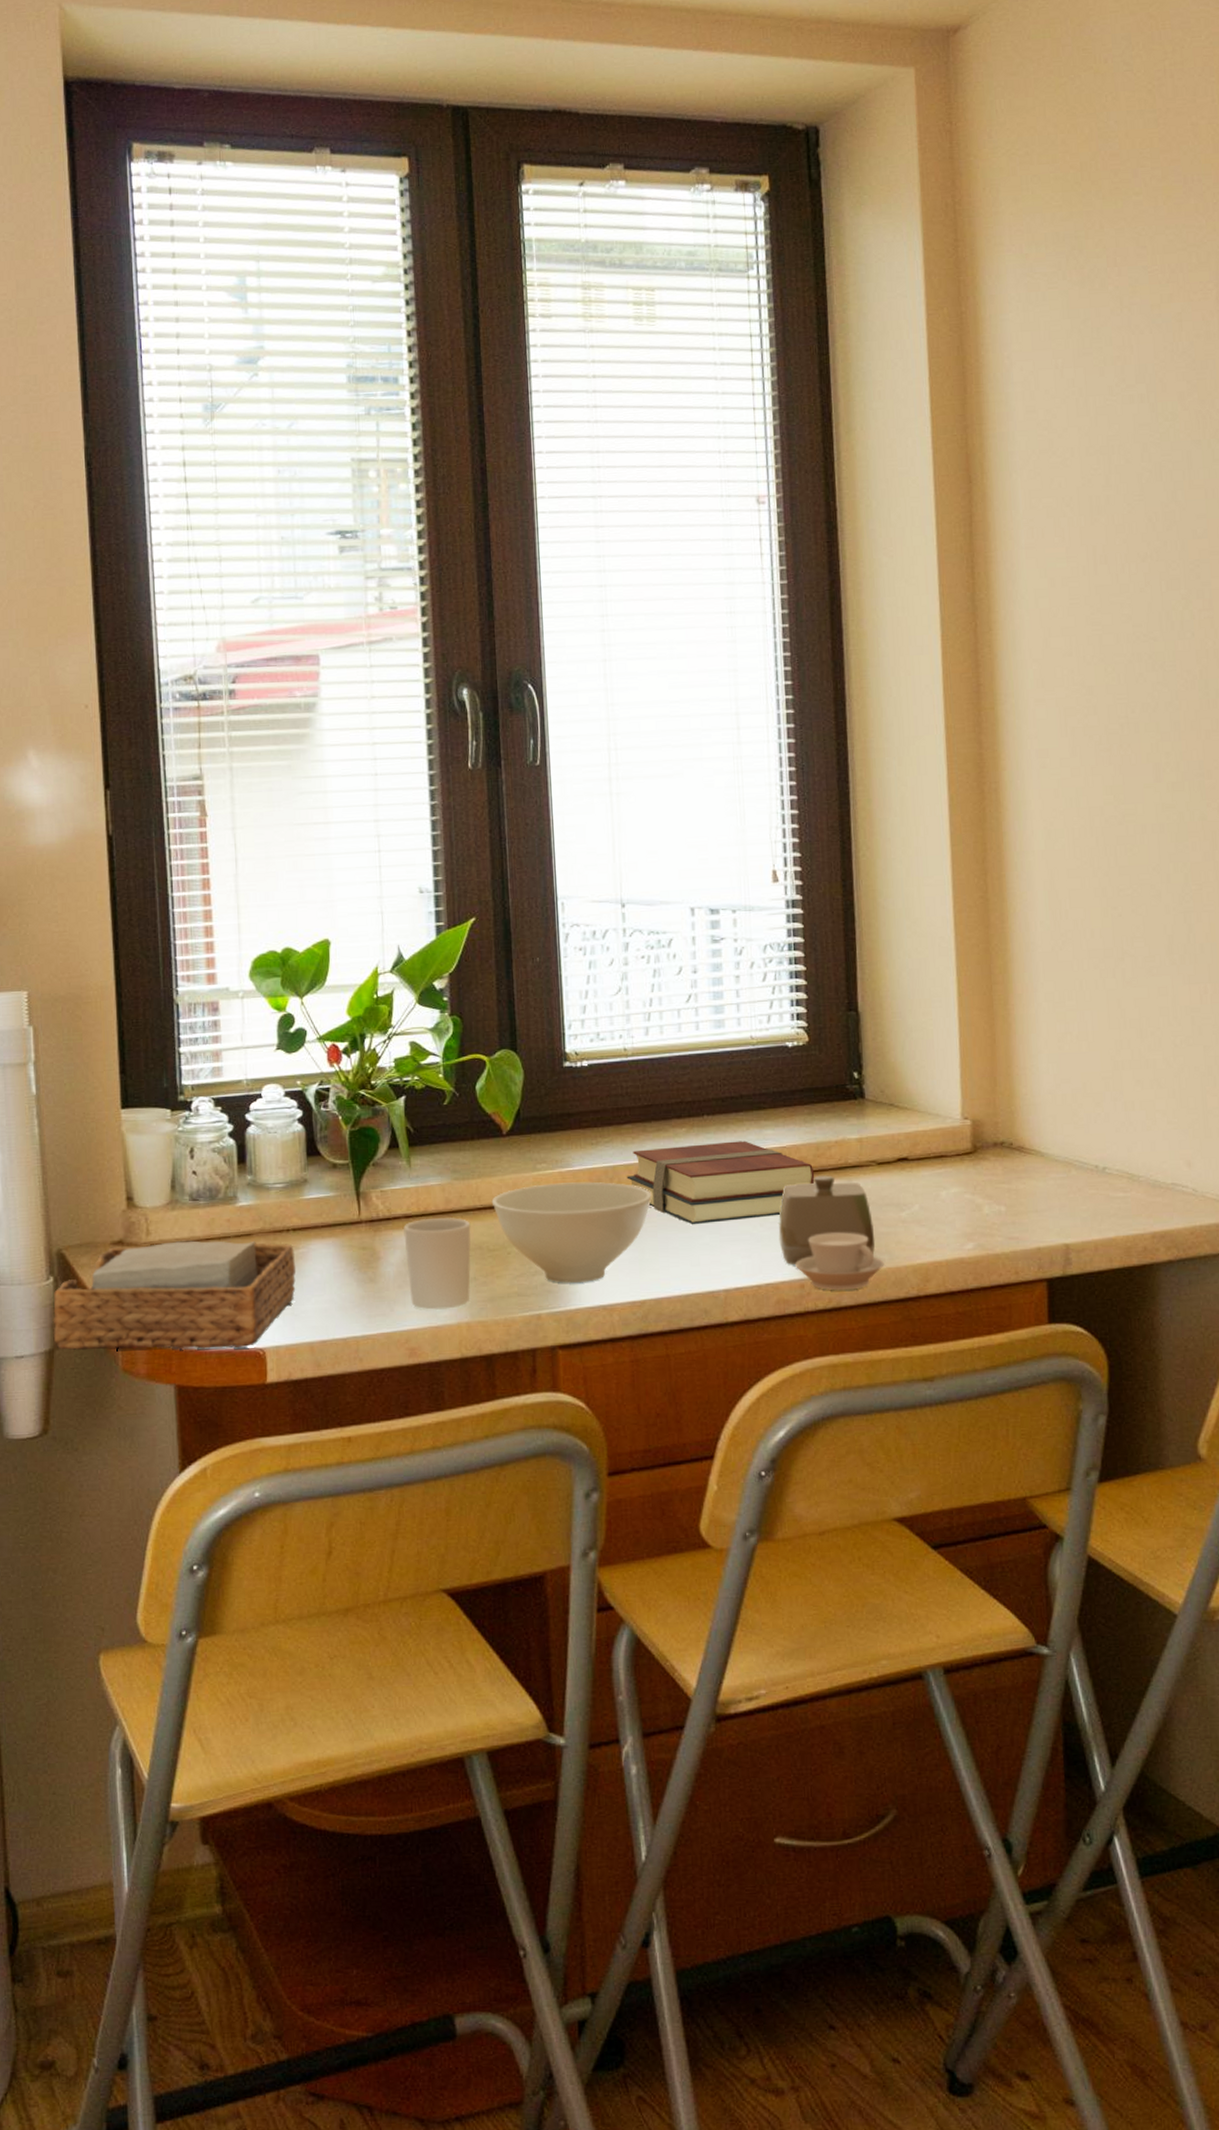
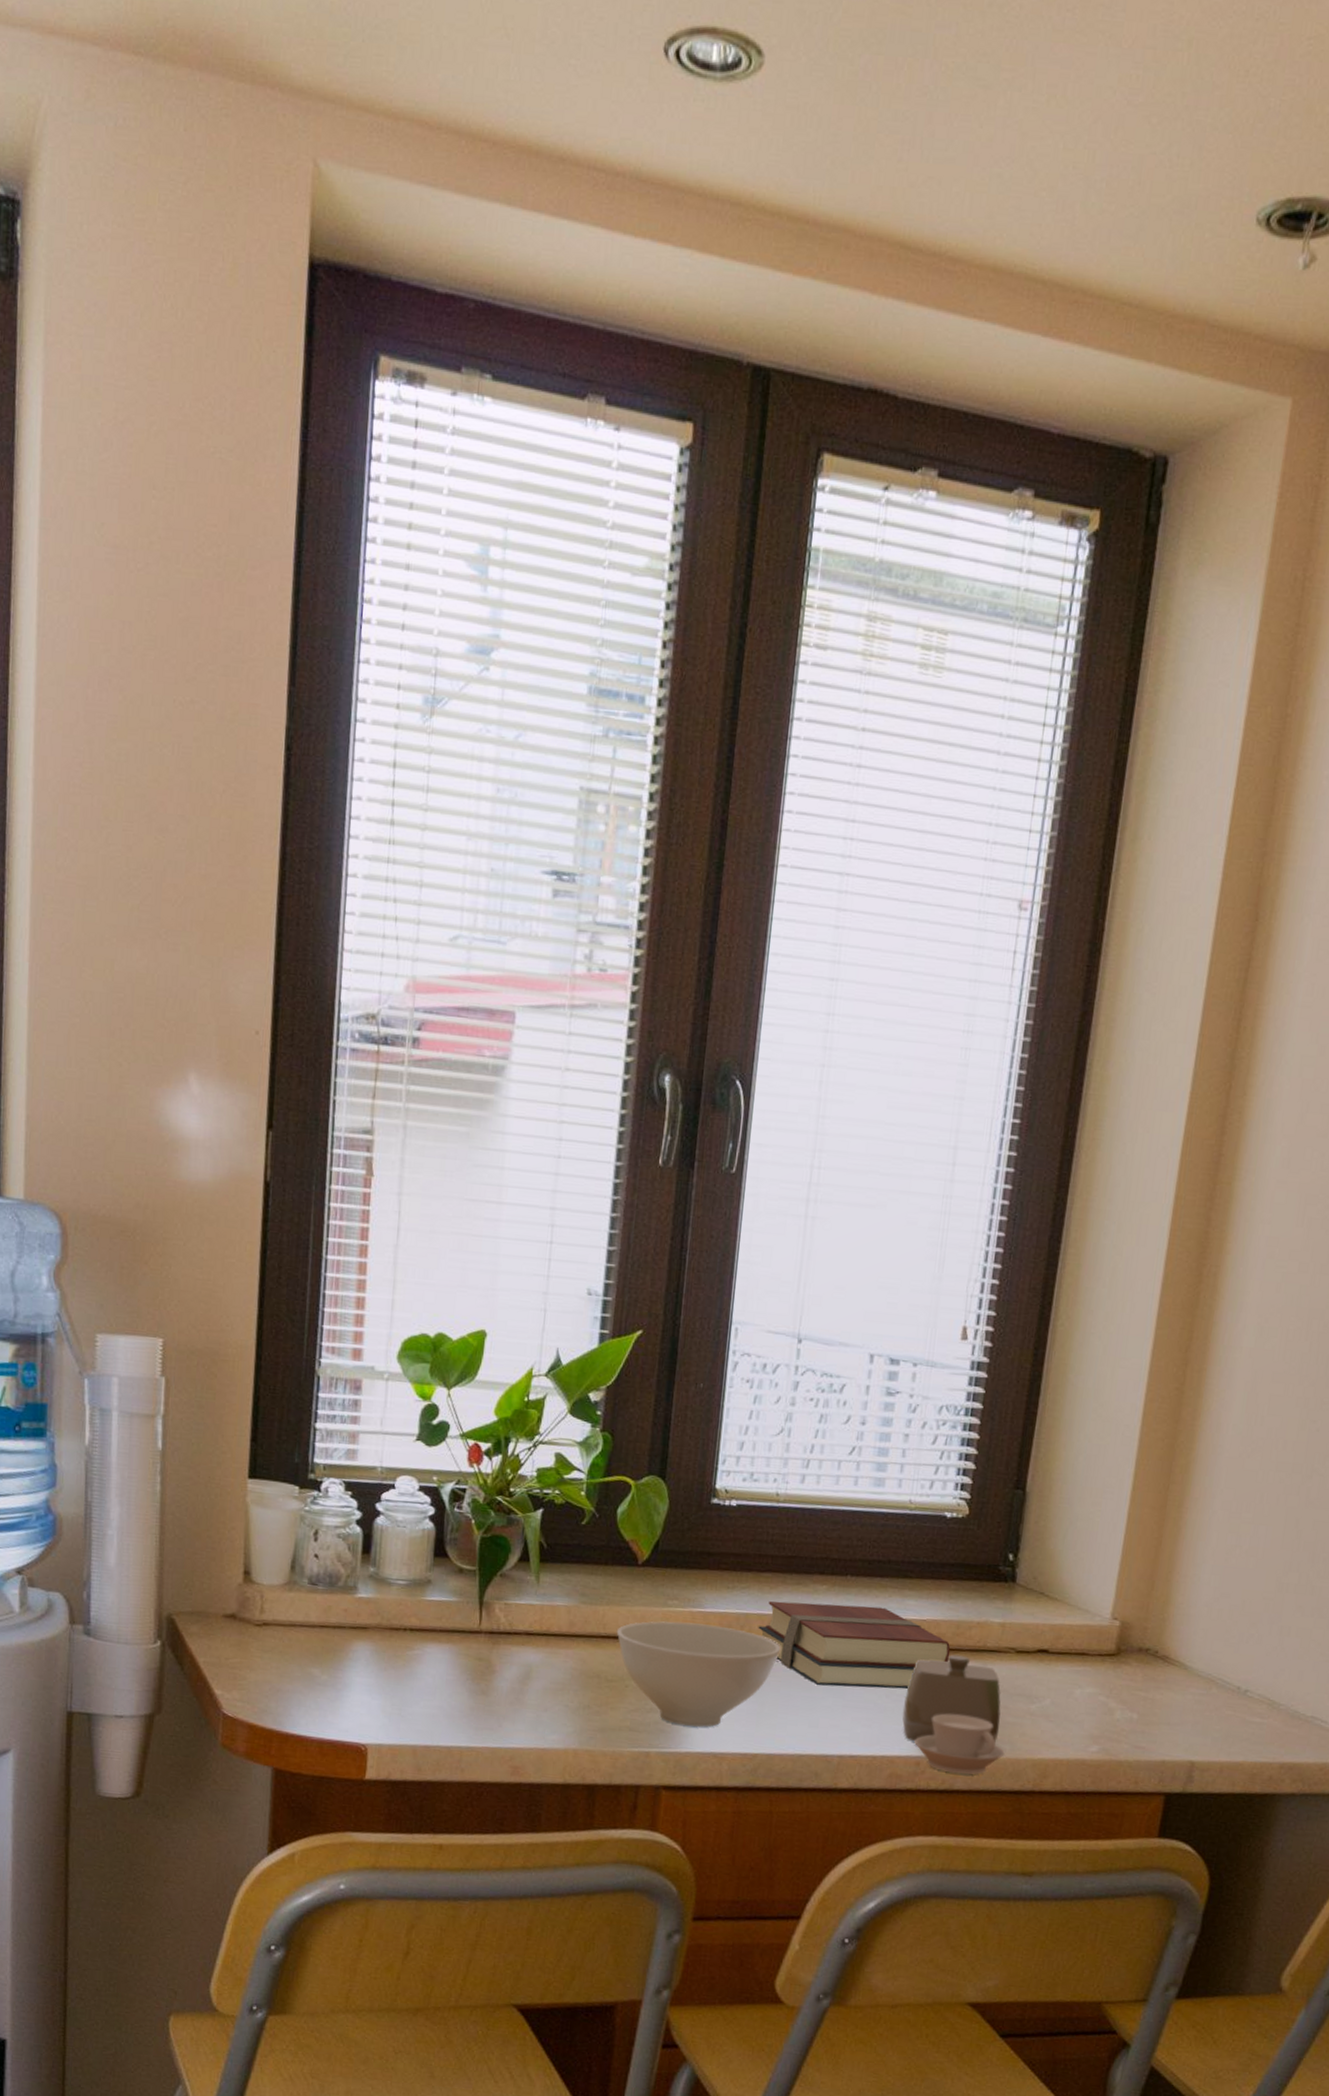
napkin holder: present [53,1240,296,1351] -> none [155,1620,409,1742]
mug: present [403,1218,472,1310] -> none [520,1638,592,1733]

